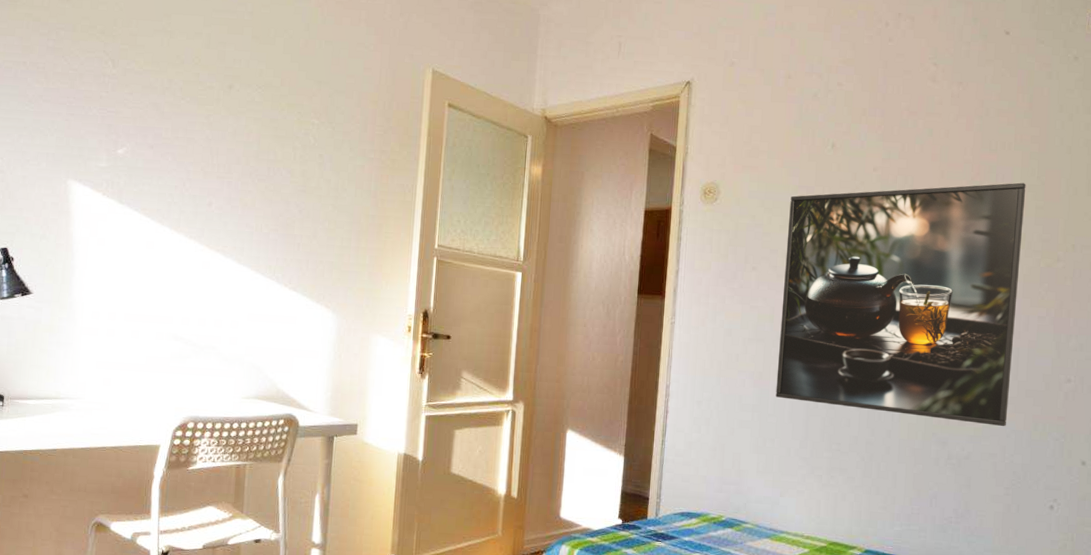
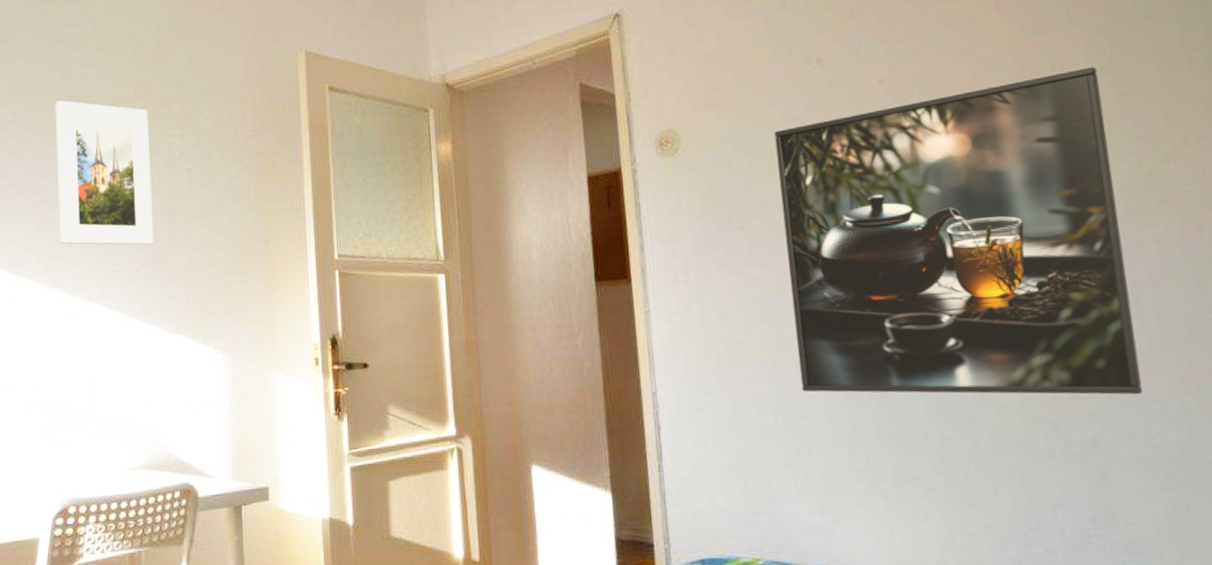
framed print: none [201,77,291,215] -> present [55,100,153,245]

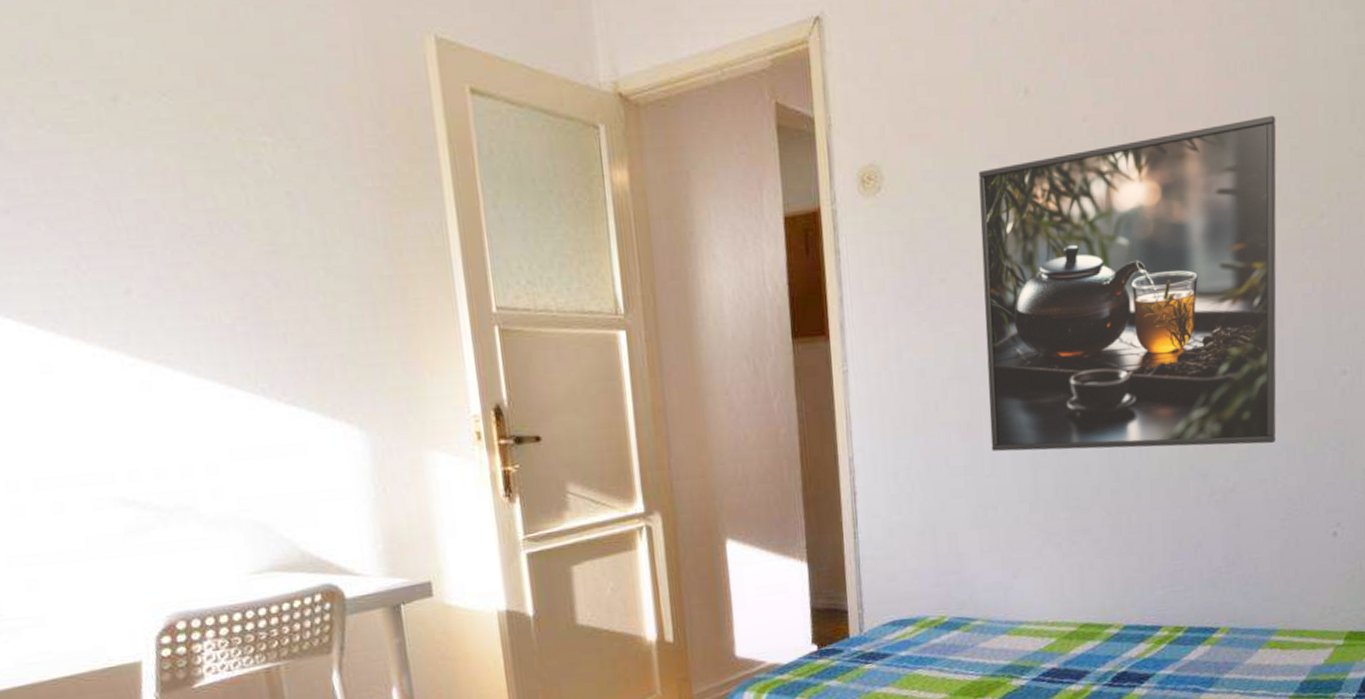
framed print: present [55,100,153,245] -> none [74,85,250,294]

